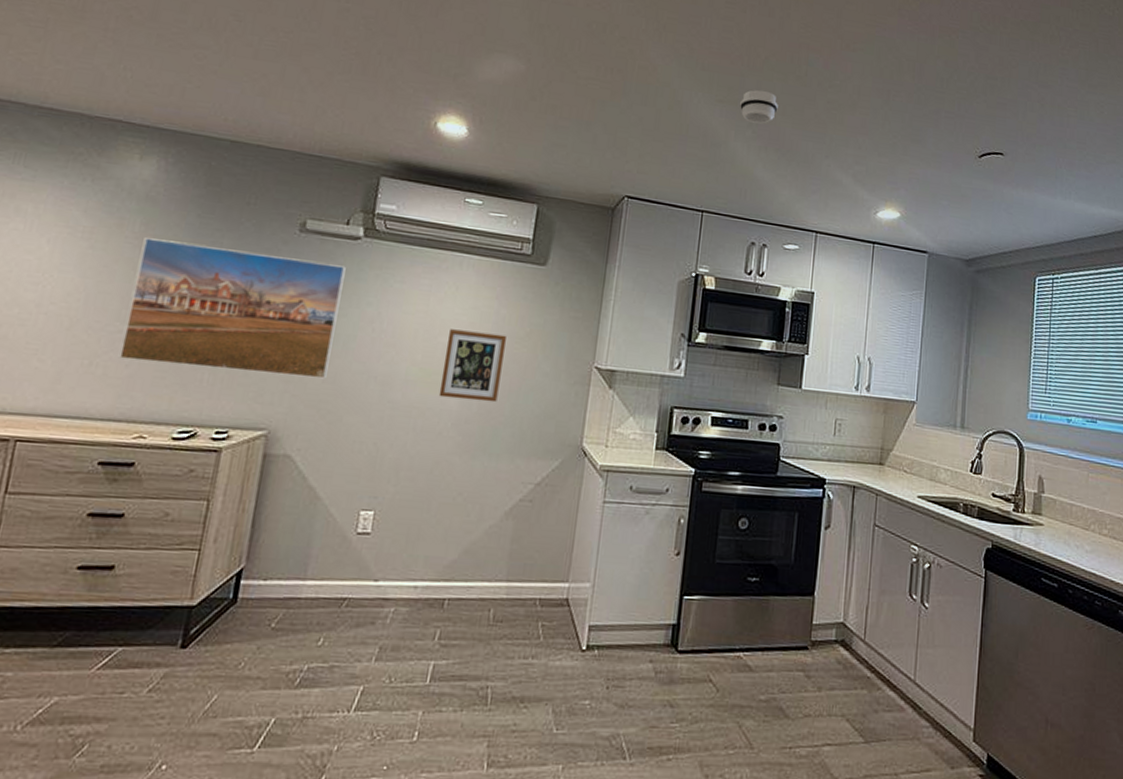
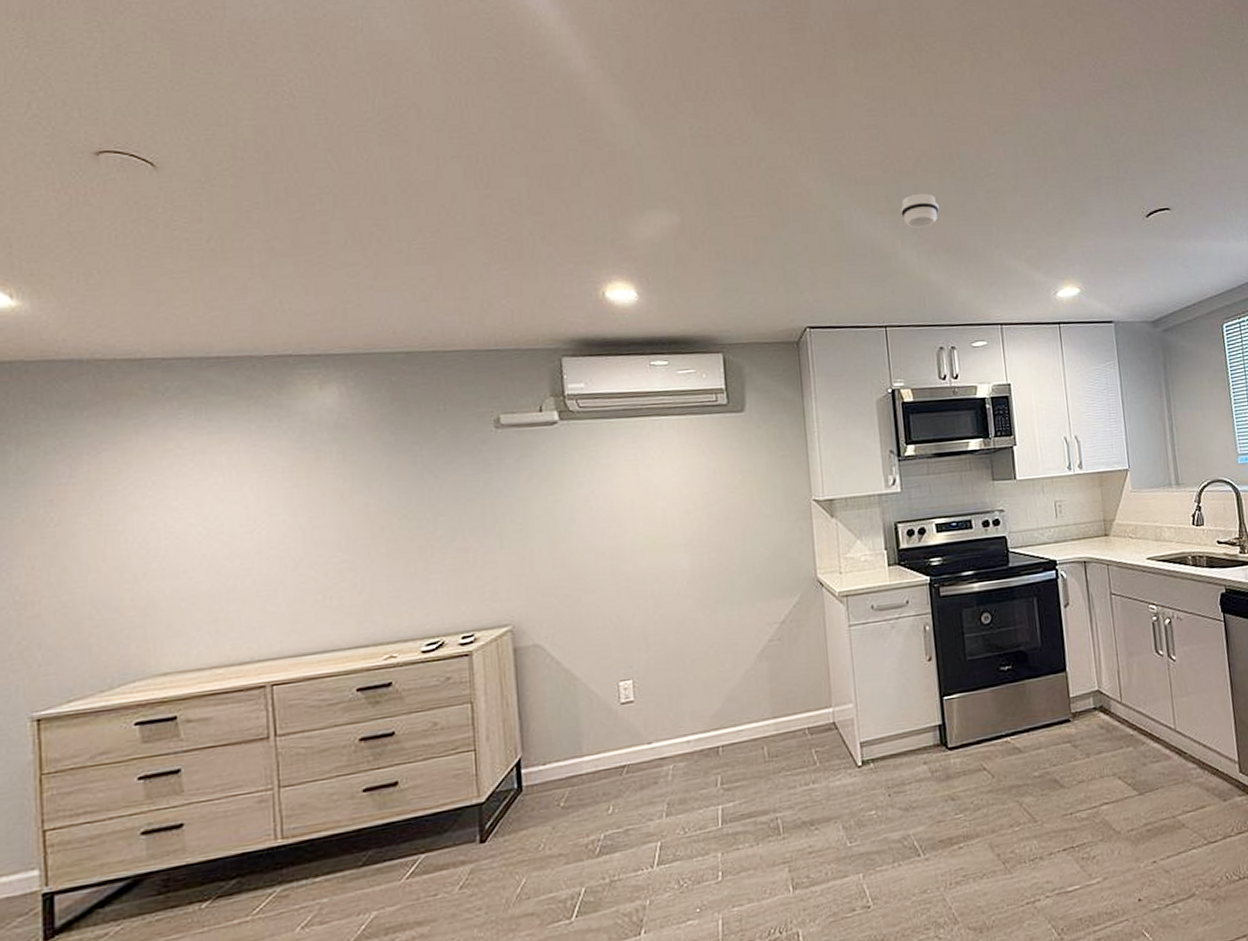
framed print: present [119,238,346,379] -> none [344,453,556,587]
picture frame: present [438,329,506,403] -> none [664,487,726,560]

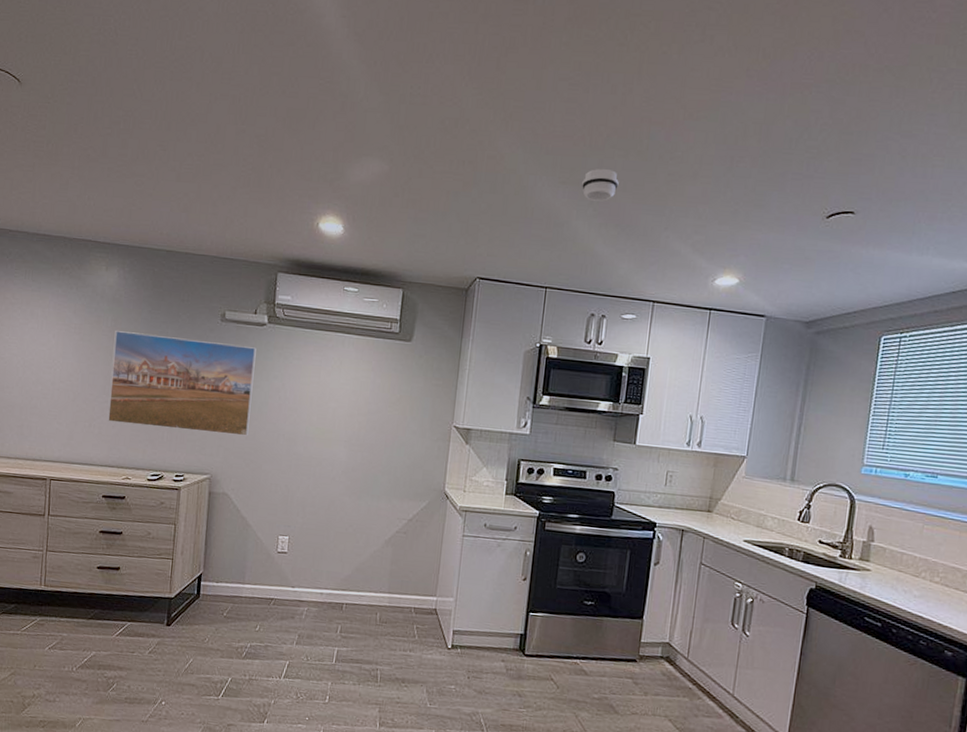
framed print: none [344,453,556,587] -> present [108,331,256,436]

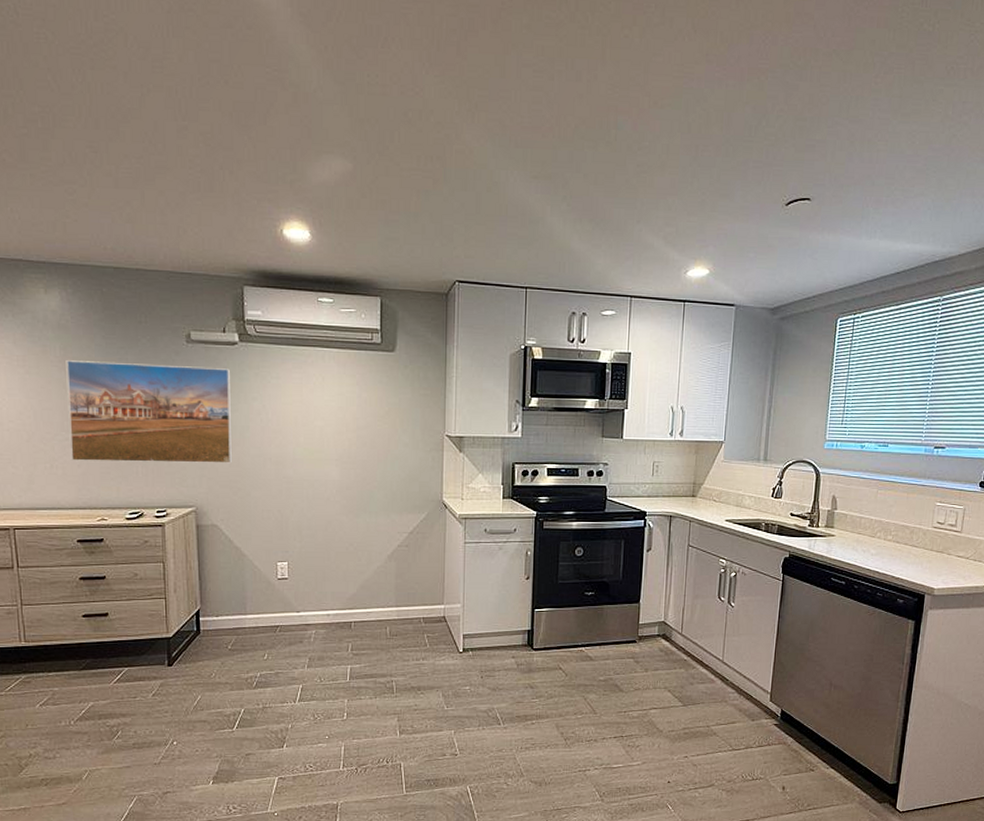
smoke detector: present [582,168,619,201] -> none [554,161,590,196]

